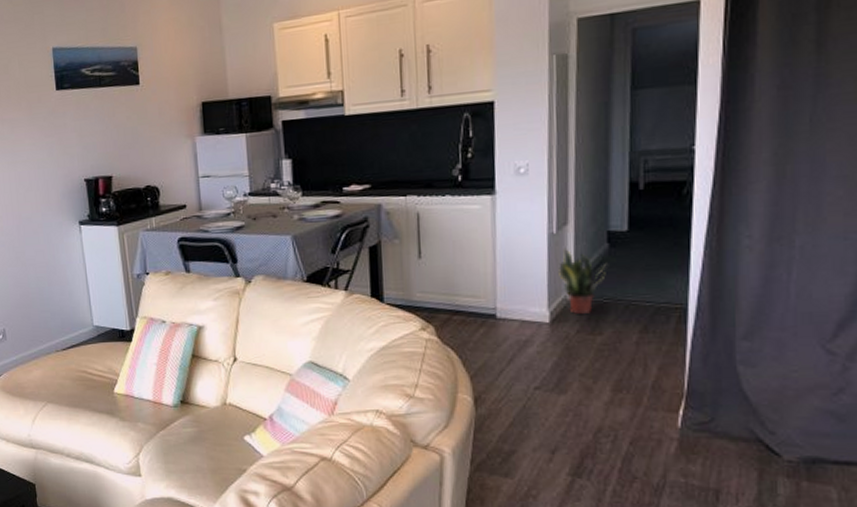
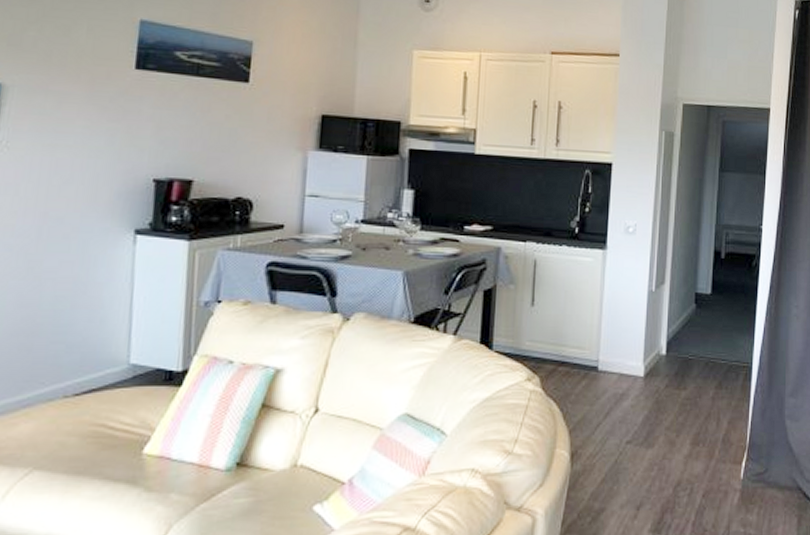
potted plant: present [559,247,606,314] -> none [654,305,692,369]

